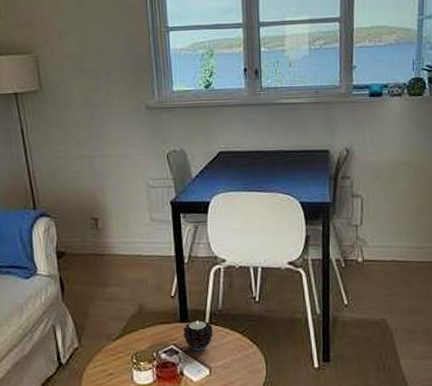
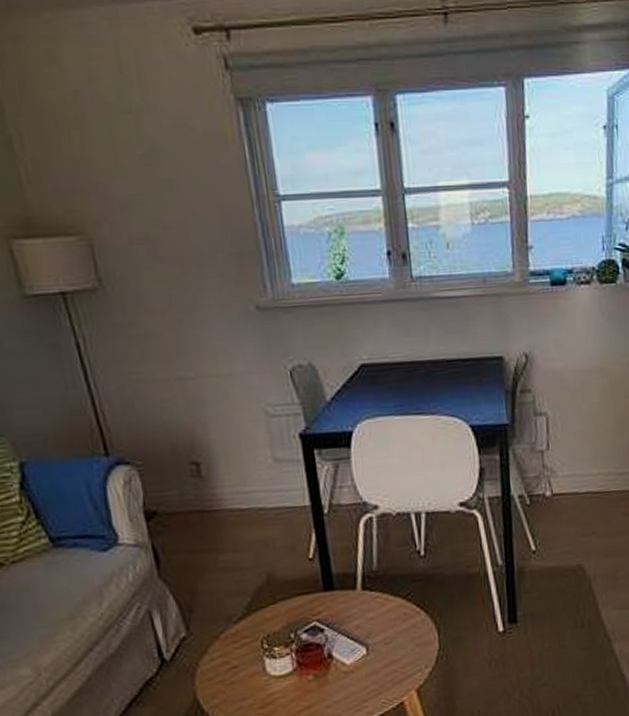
candle: present [182,320,213,351] -> none [327,586,369,626]

